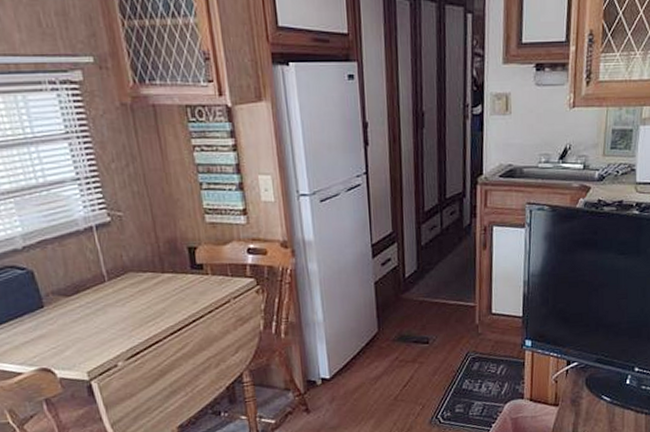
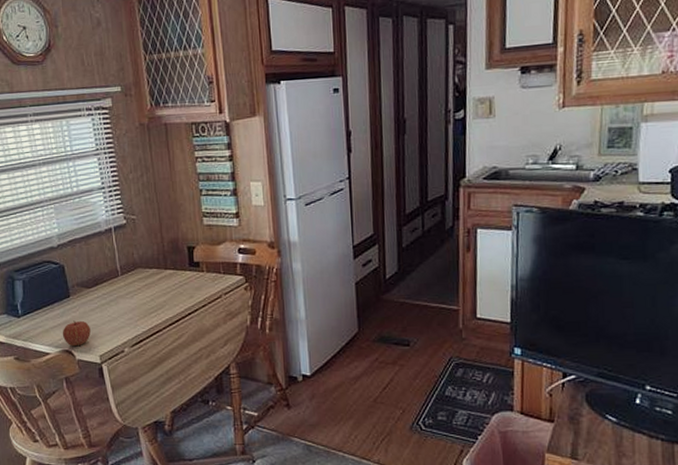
apple: none [36,334,74,364] -> present [62,320,91,347]

